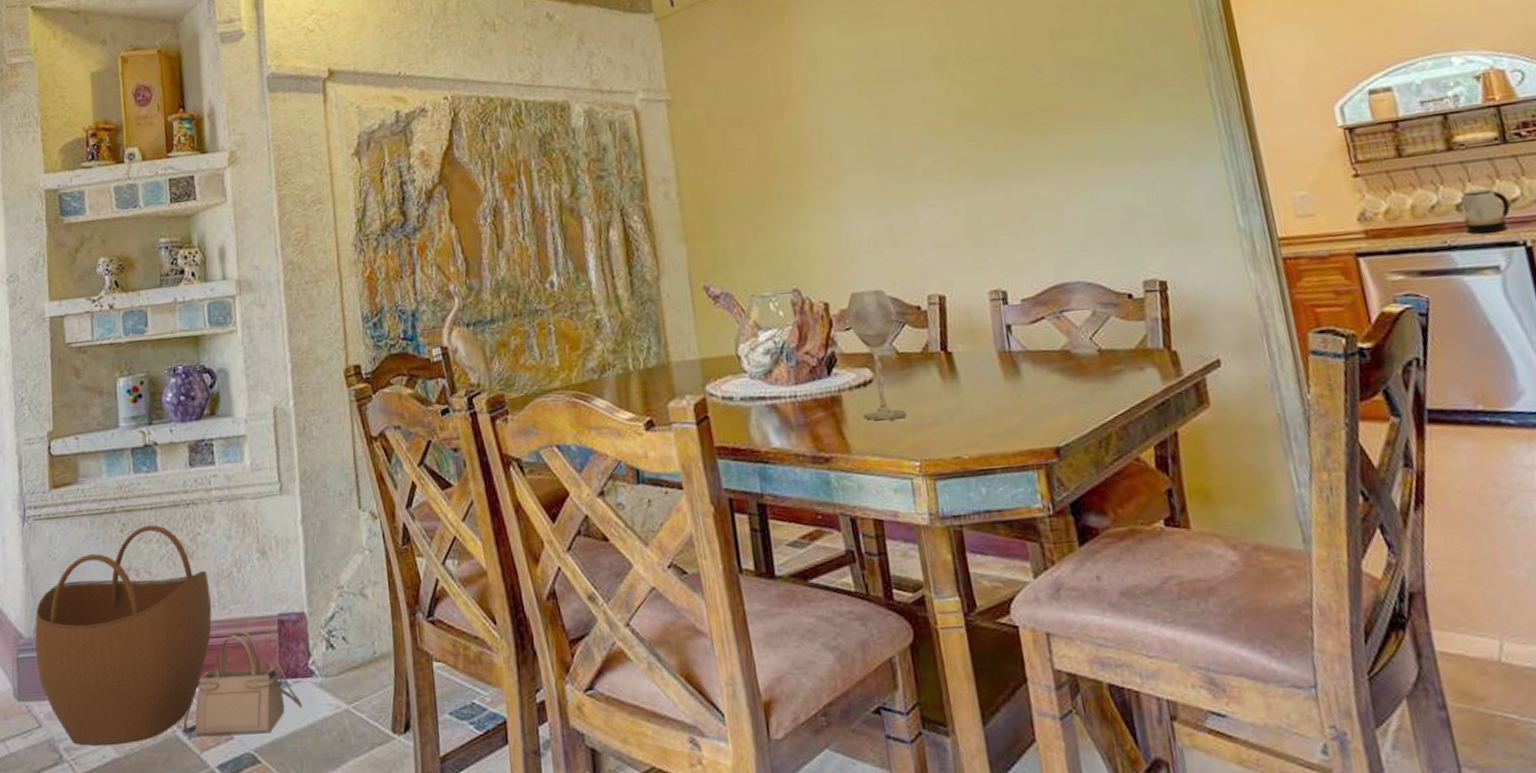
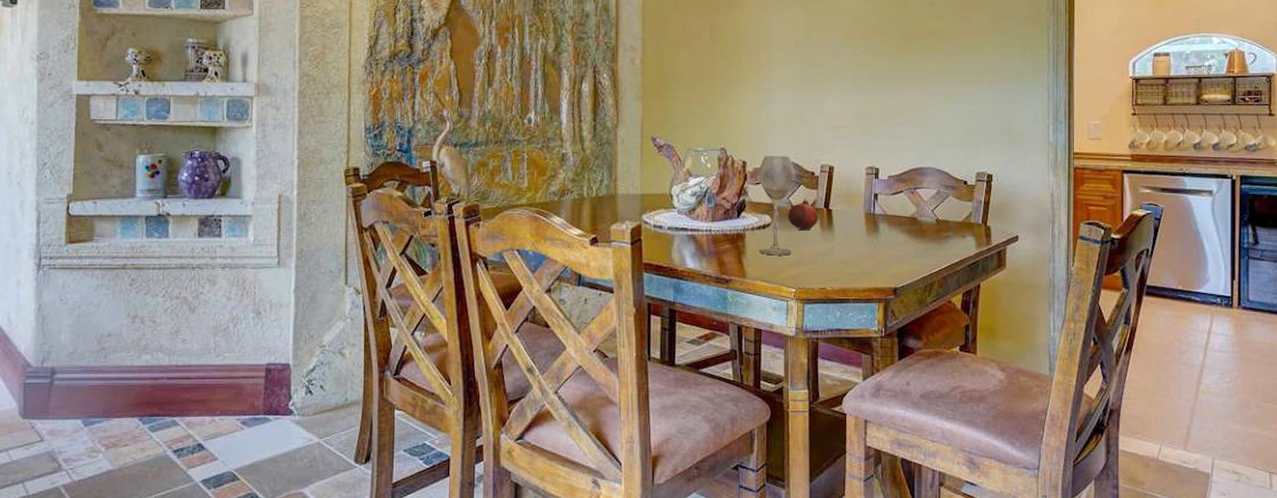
woven basket: present [34,524,212,746] -> none [41,282,208,459]
handbag: present [183,629,302,736] -> none [174,373,280,457]
fruit: none [893,340,936,384] -> present [788,198,818,231]
kettle: present [1460,188,1511,235] -> none [1197,135,1228,167]

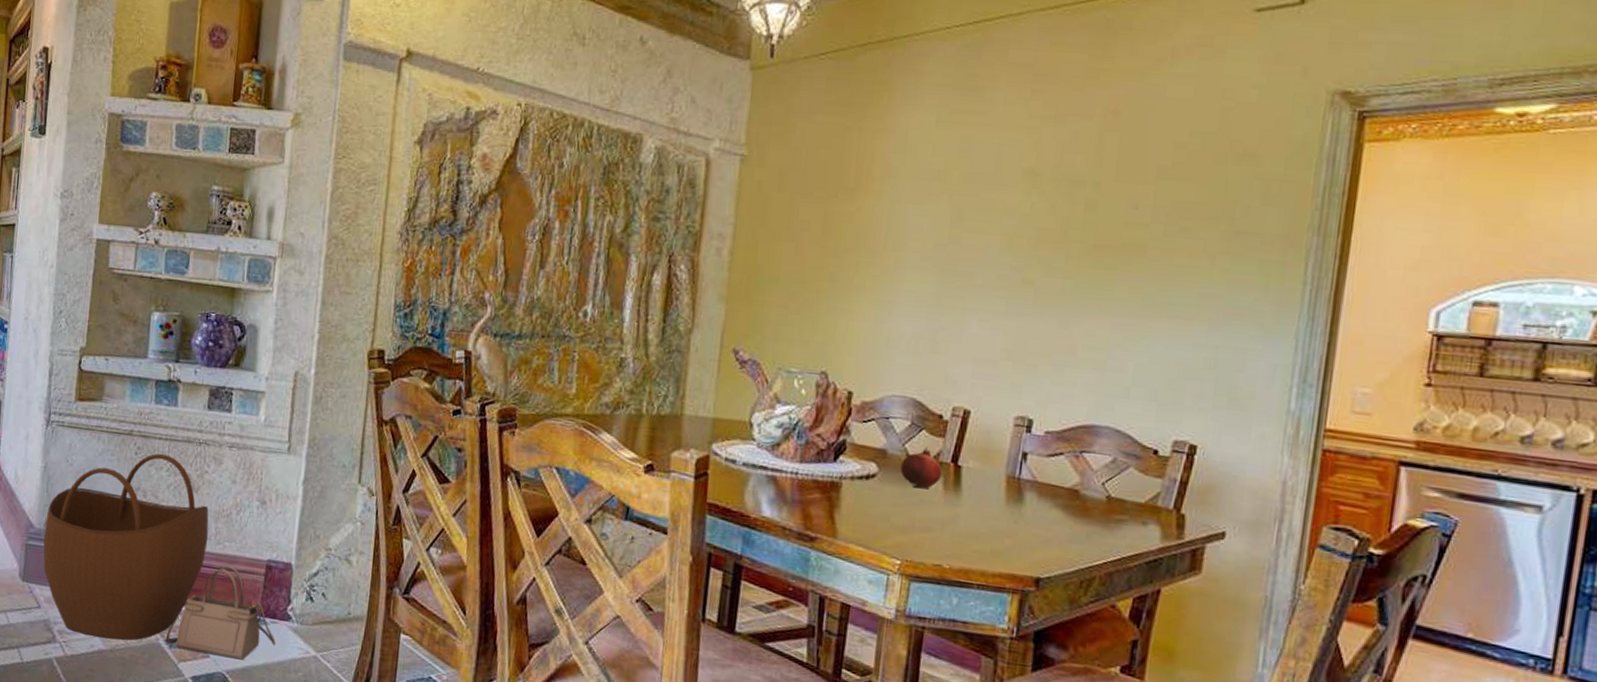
woven basket: none [41,282,208,459] -> present [43,453,209,640]
handbag: none [174,373,280,457] -> present [166,564,275,660]
wineglass: present [758,156,795,256] -> none [857,387,917,517]

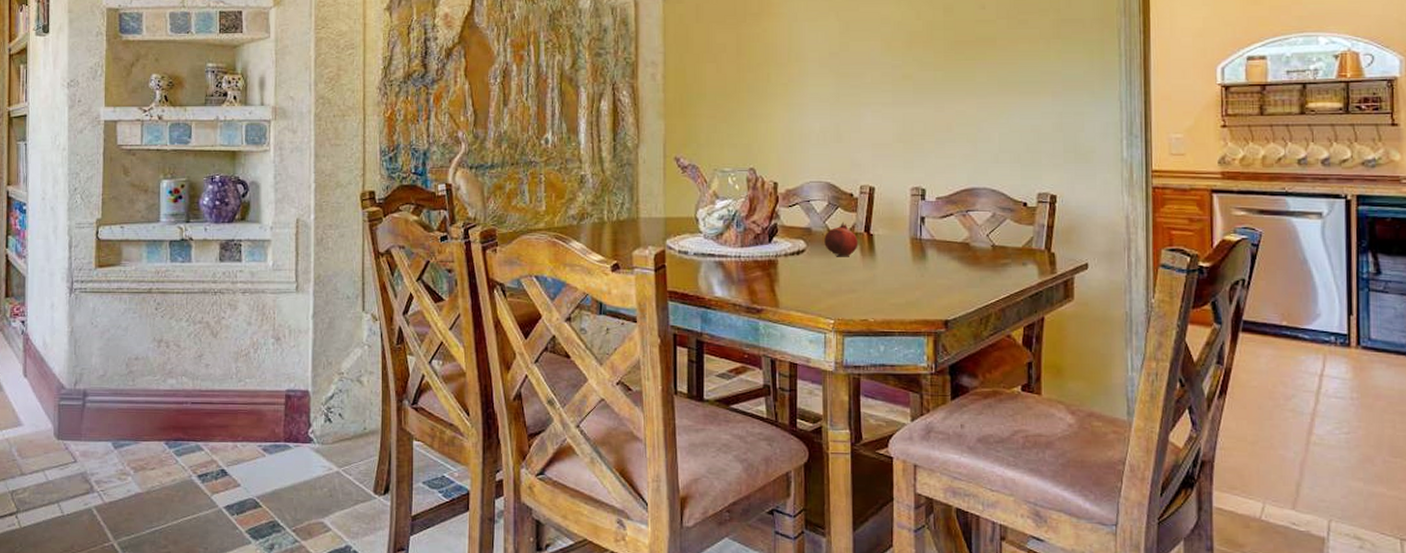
woven basket: present [43,453,209,640] -> none [74,306,230,482]
handbag: present [166,564,275,660] -> none [198,399,300,484]

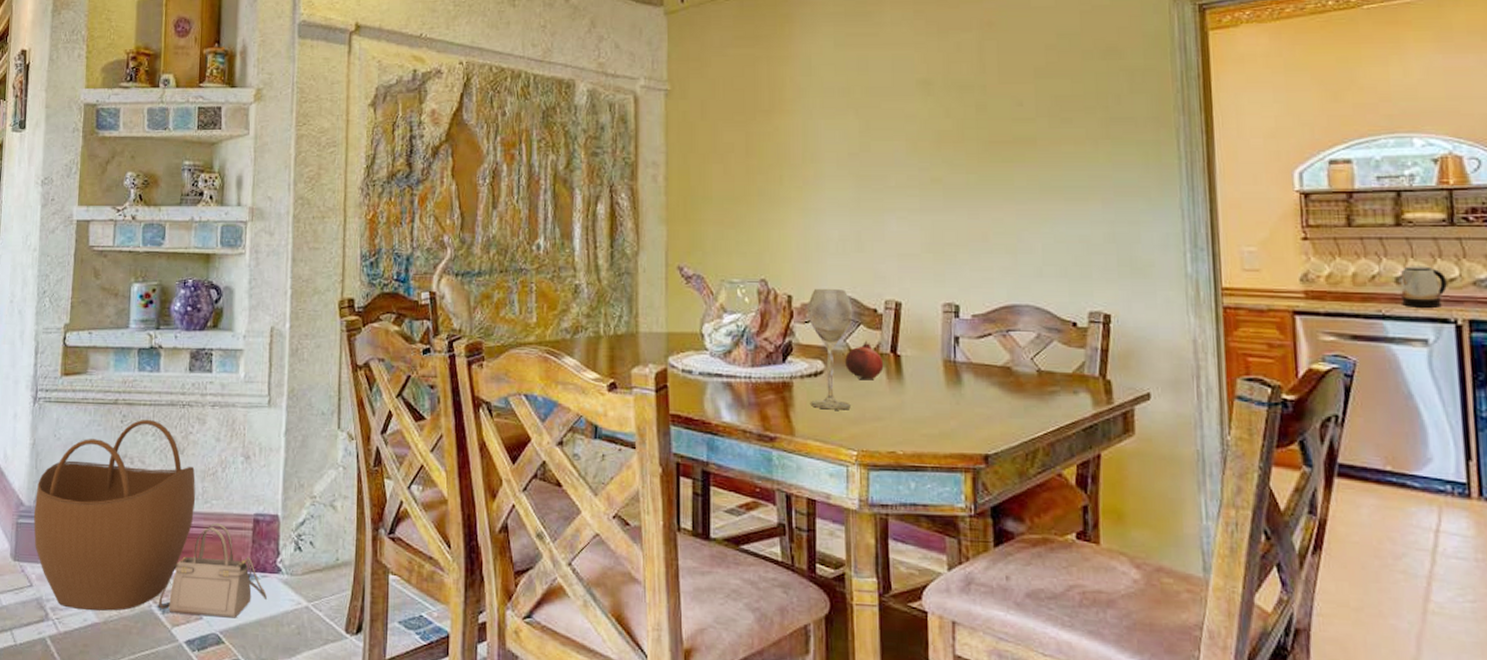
woven basket: none [74,306,230,482] -> present [33,419,196,611]
handbag: none [198,399,300,484] -> present [159,522,267,618]
wineglass: none [791,176,832,284] -> present [808,289,853,410]
kettle: none [1302,149,1340,185] -> present [1400,266,1447,308]

